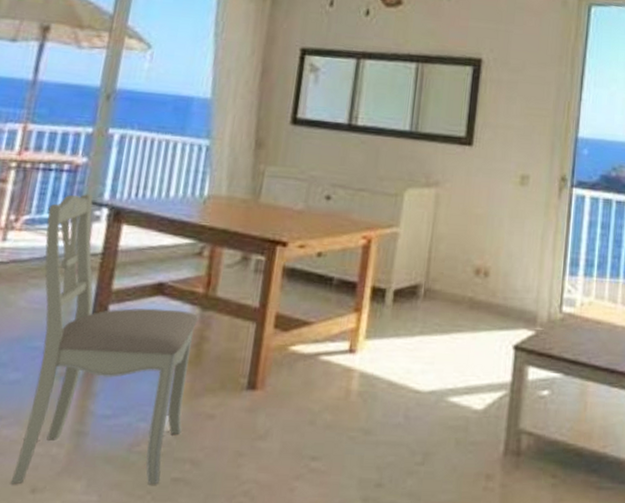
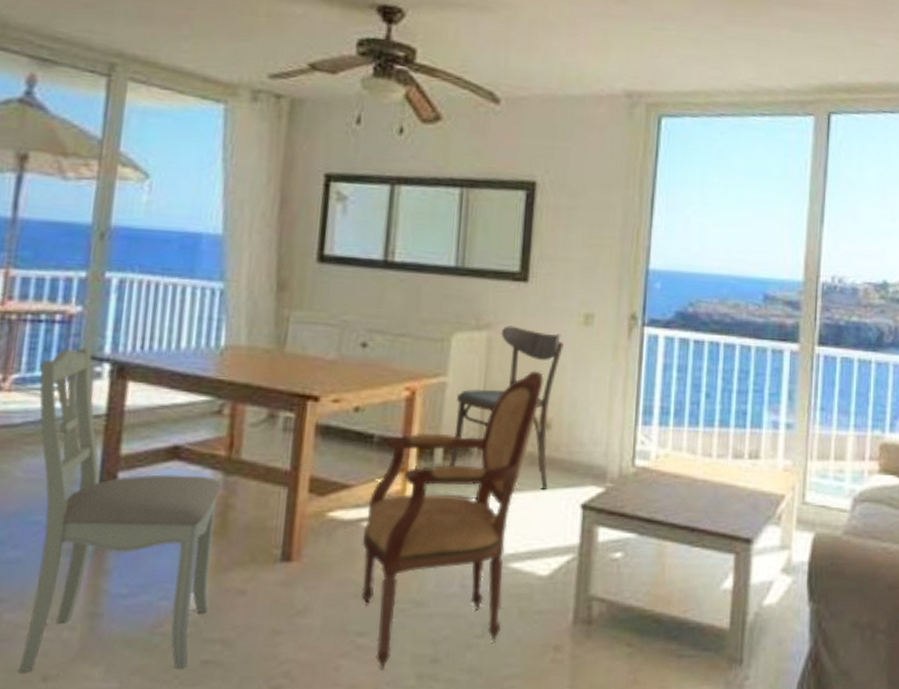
armchair: none [316,224,484,492] -> present [361,370,544,670]
dining chair: none [398,184,502,332] -> present [449,325,564,491]

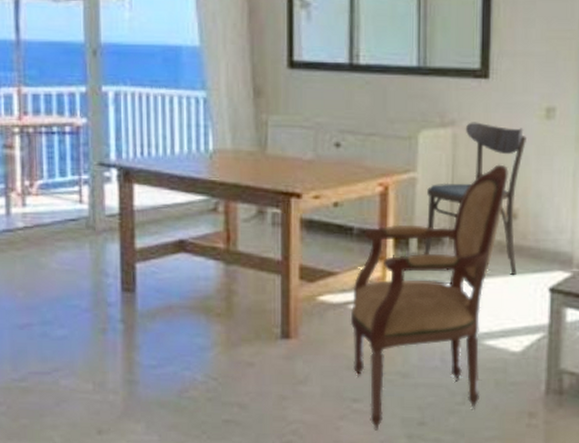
dining chair: present [18,348,222,673] -> none [59,155,225,427]

